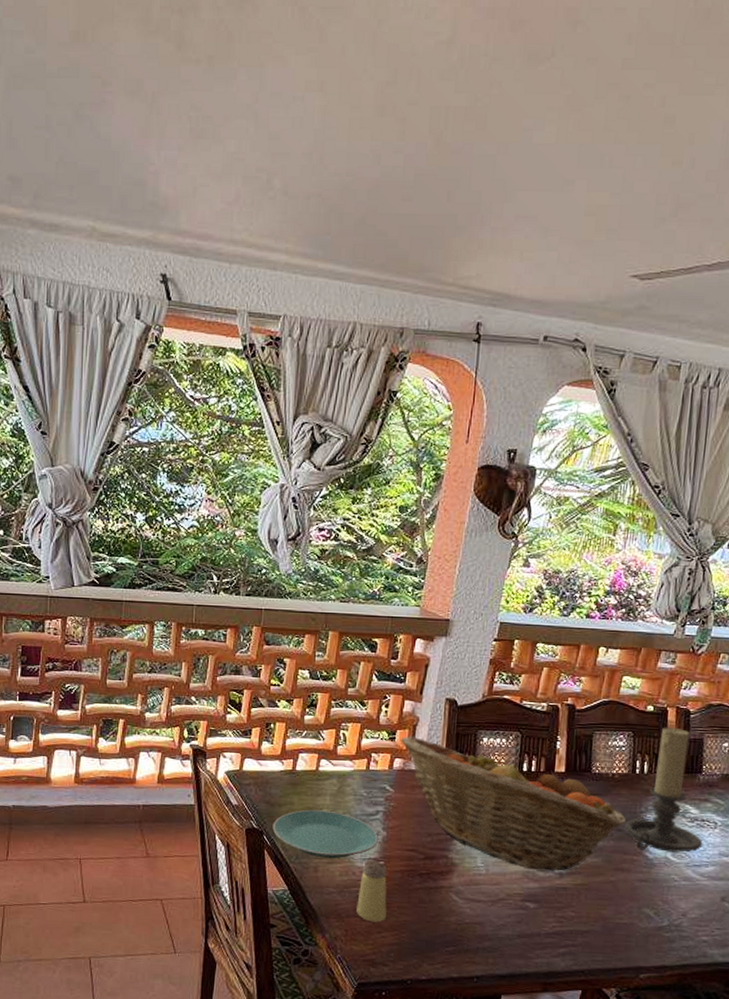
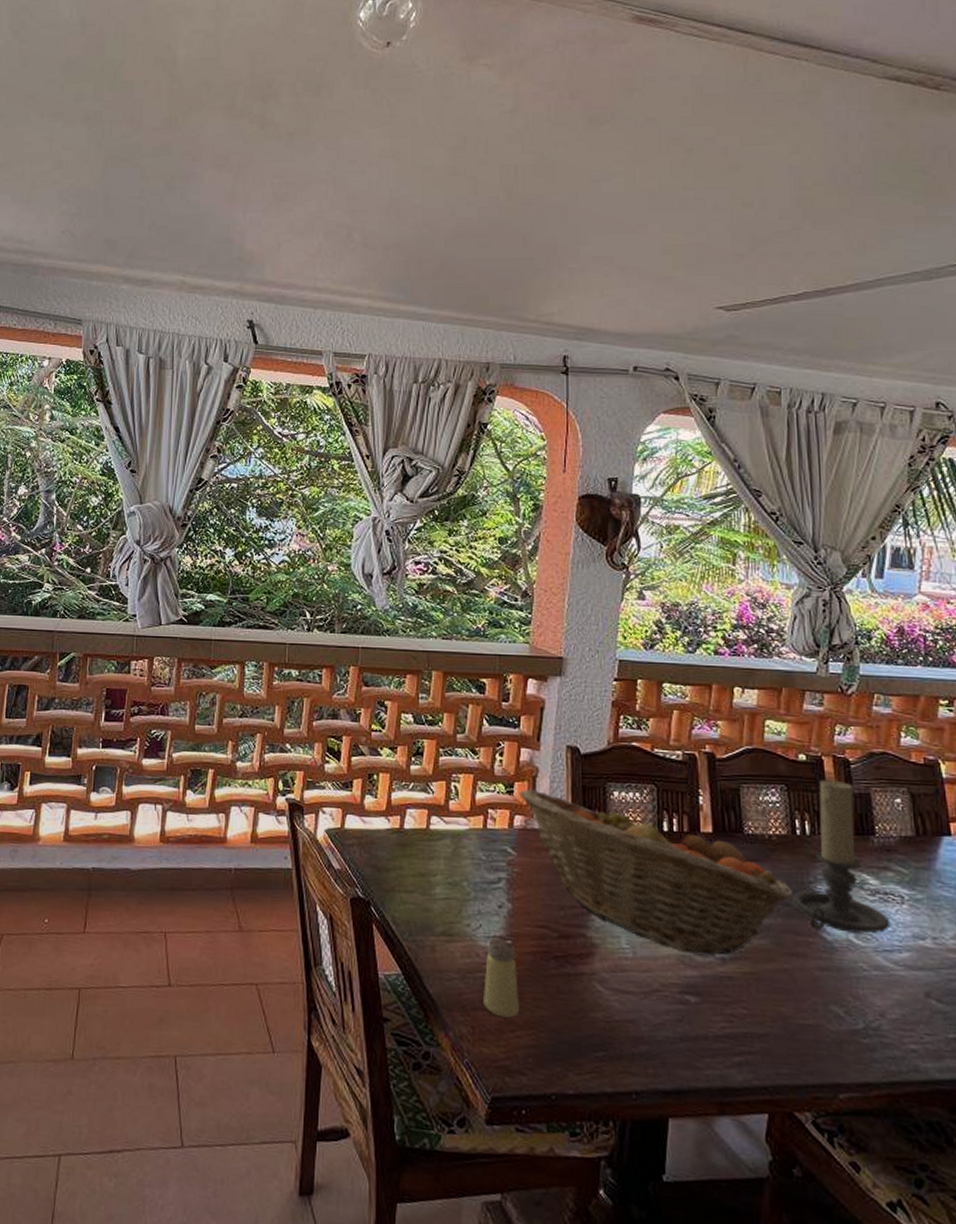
plate: present [272,809,378,859] -> none [381,875,503,936]

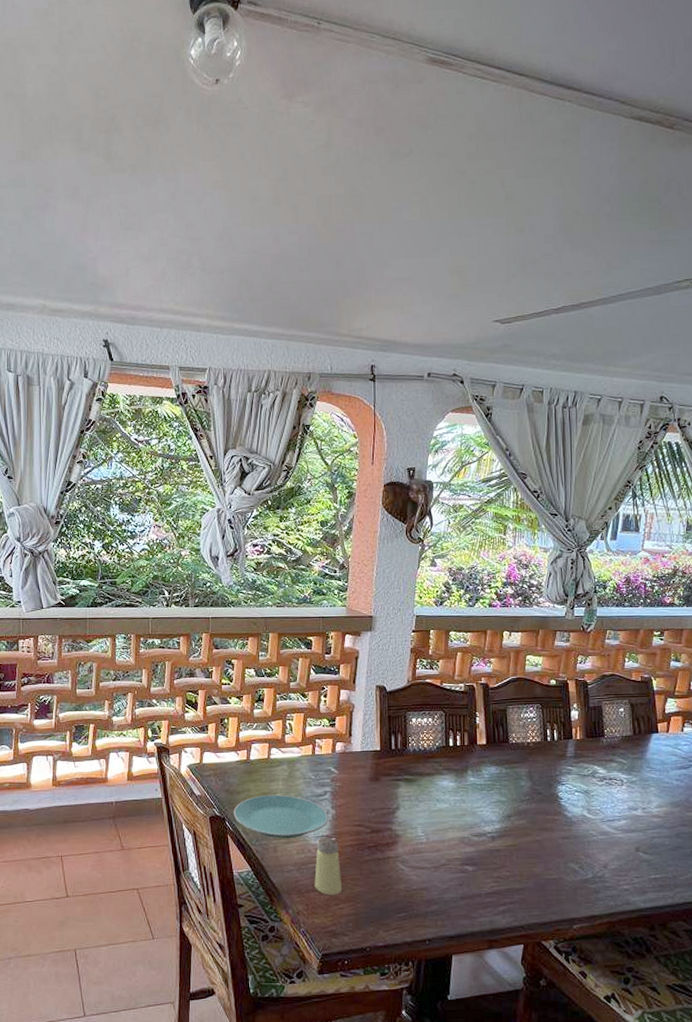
plate: none [381,875,503,936] -> present [233,794,328,839]
fruit basket: present [520,789,794,955] -> none [340,721,545,835]
candle holder: present [792,779,891,934] -> none [544,697,613,810]

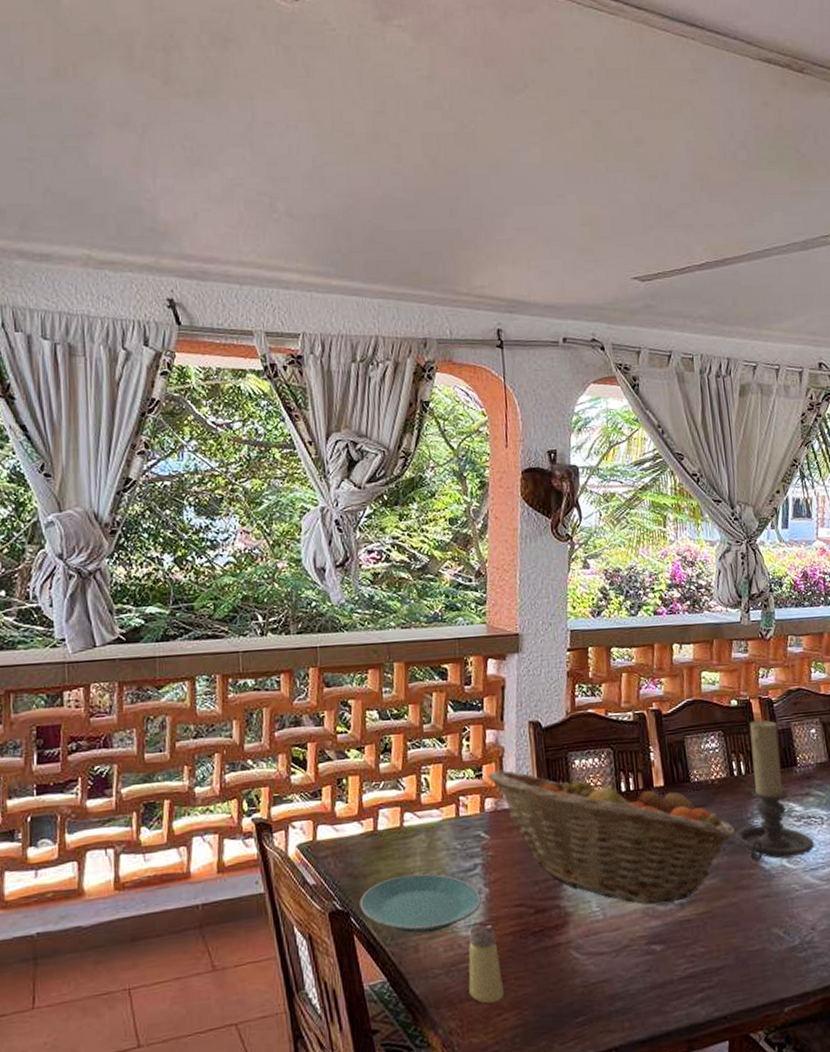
fruit basket: none [340,721,545,835] -> present [488,769,736,905]
candle holder: none [544,697,613,810] -> present [735,719,815,862]

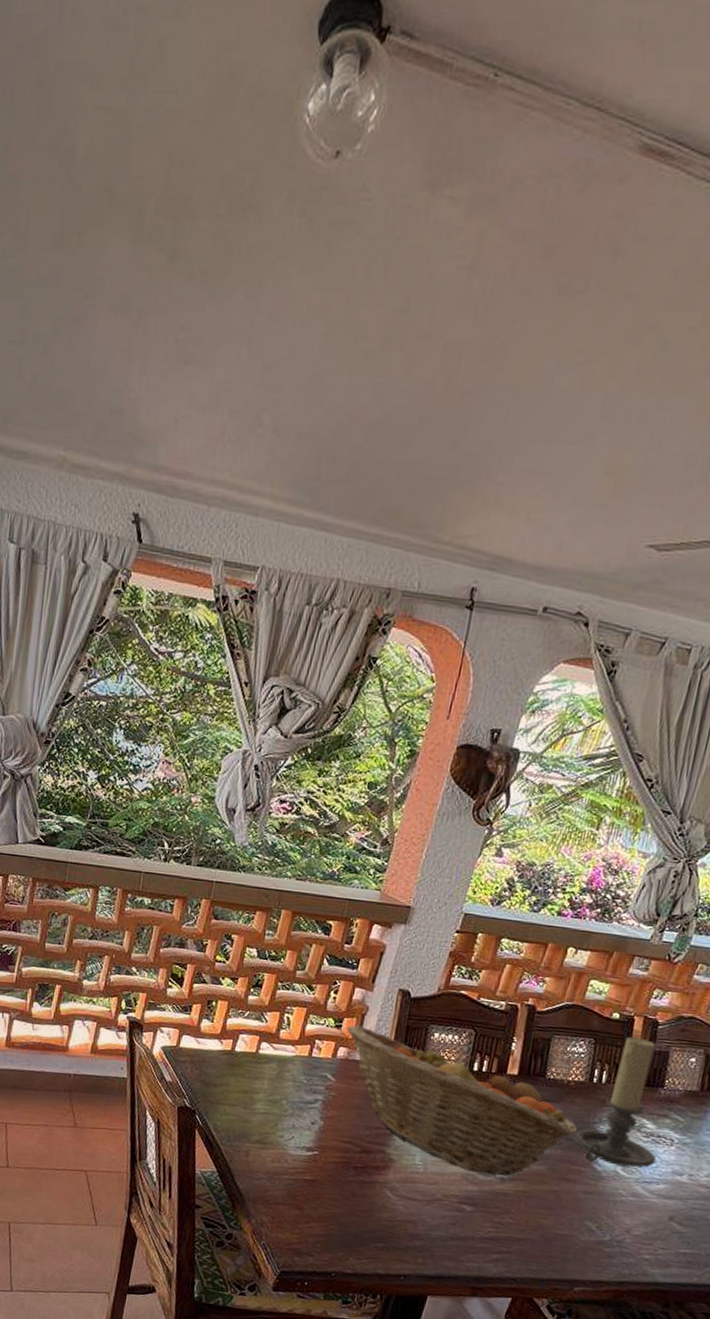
plate: present [359,873,481,934] -> none [205,1092,315,1145]
saltshaker: present [468,924,504,1004] -> none [285,1148,321,1212]

